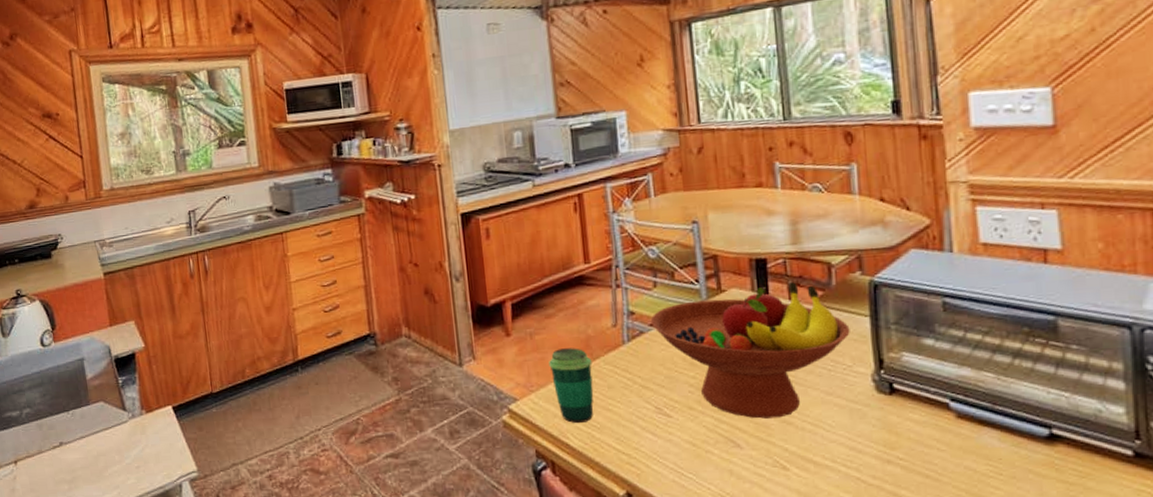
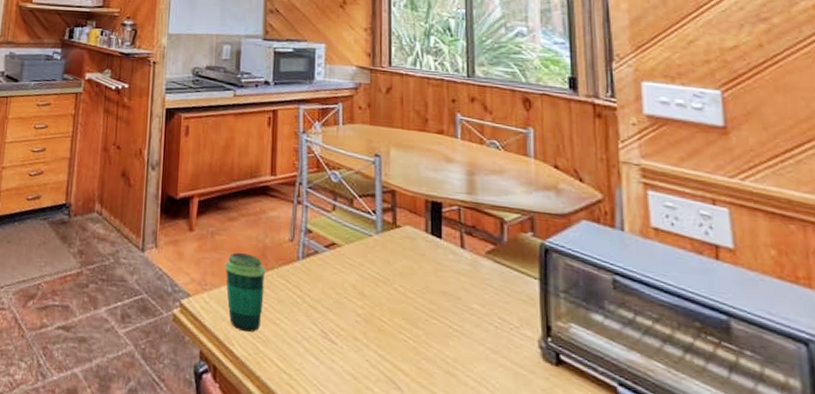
fruit bowl: present [650,282,850,419] -> none [326,230,519,368]

